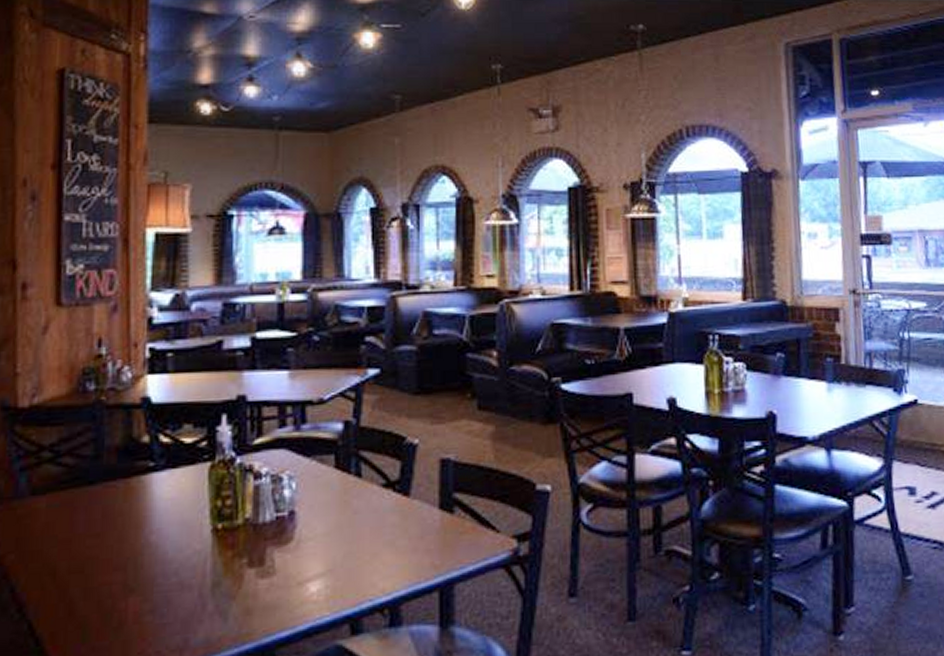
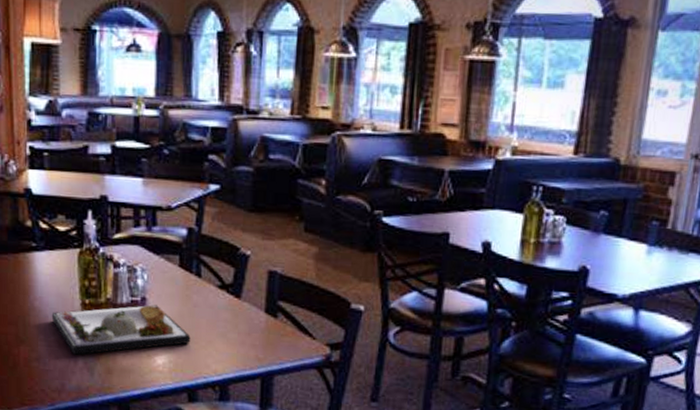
dinner plate: none [172,518,351,598] -> present [51,304,191,355]

